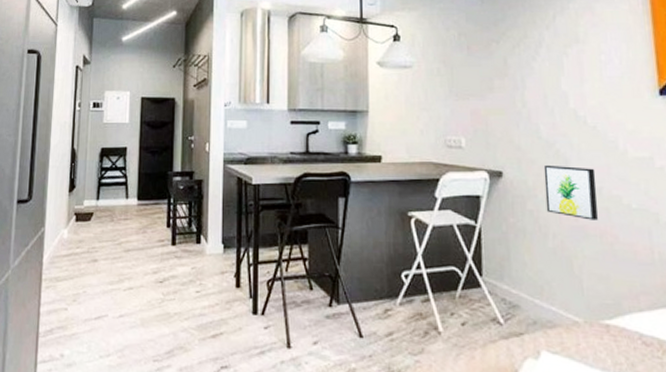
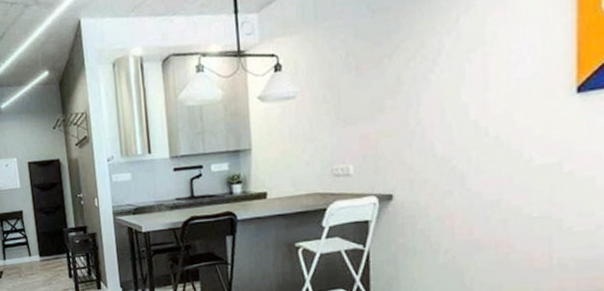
wall art: present [543,164,598,220] -> none [437,180,495,233]

